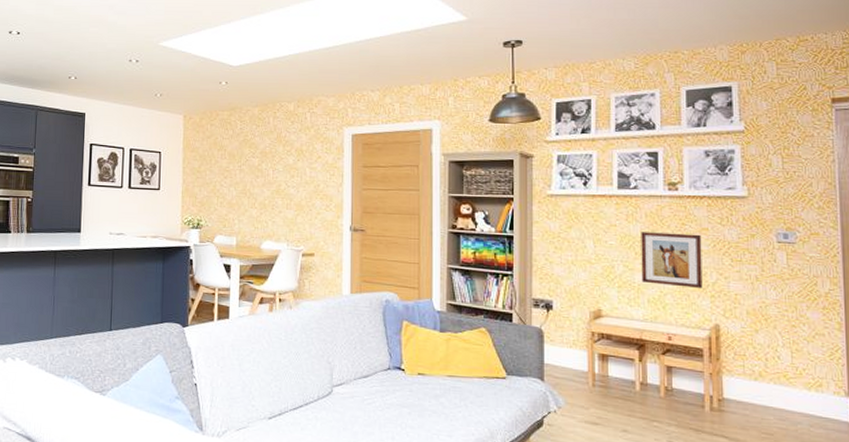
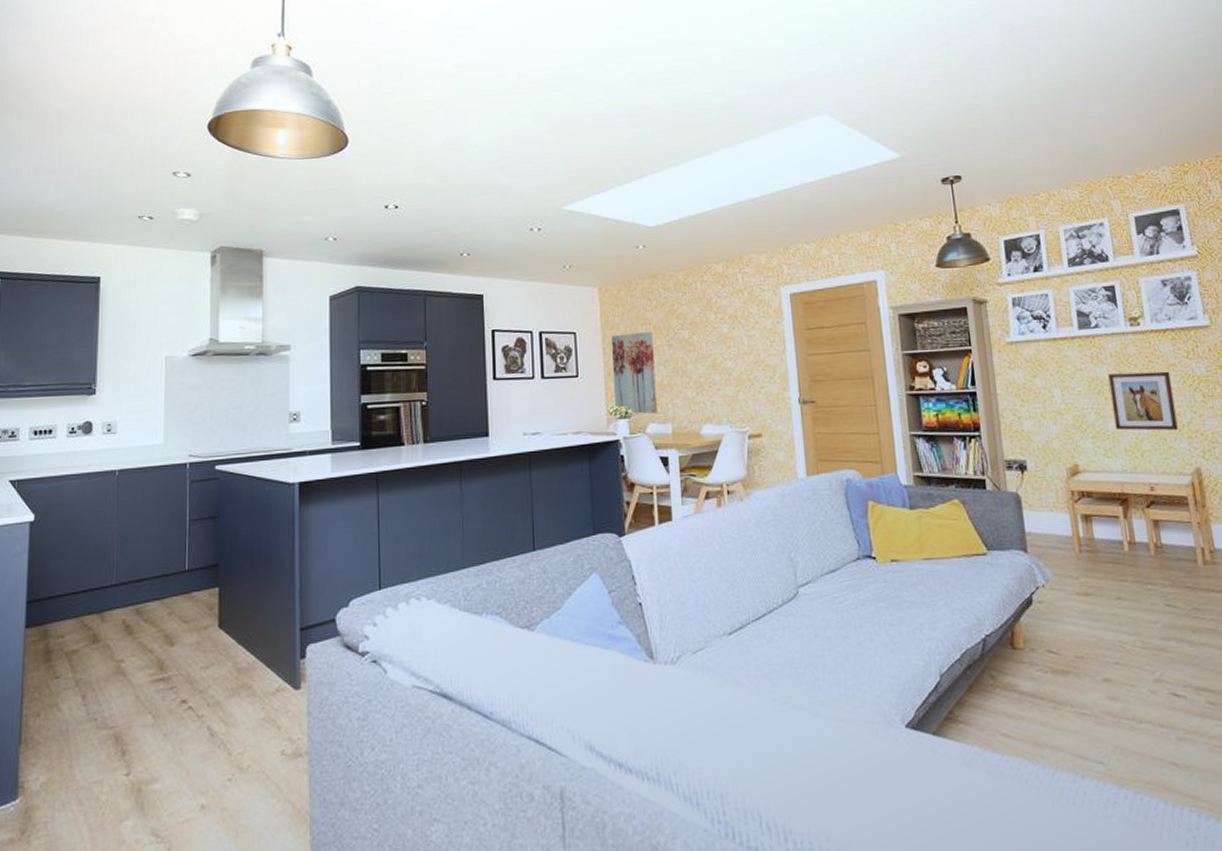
wall art: none [189,156,227,227] -> present [610,331,657,415]

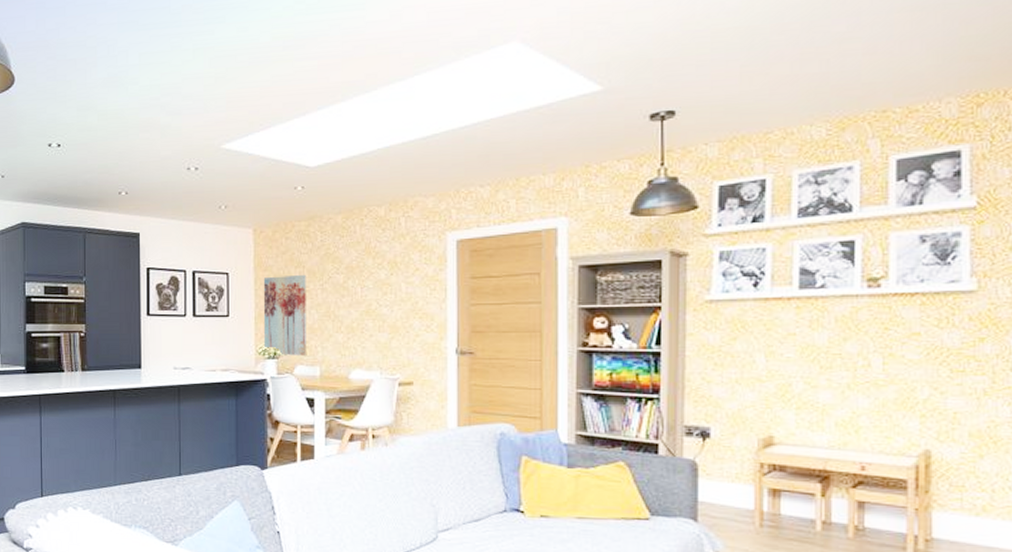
wall art: present [1108,371,1178,431] -> none [828,340,911,406]

